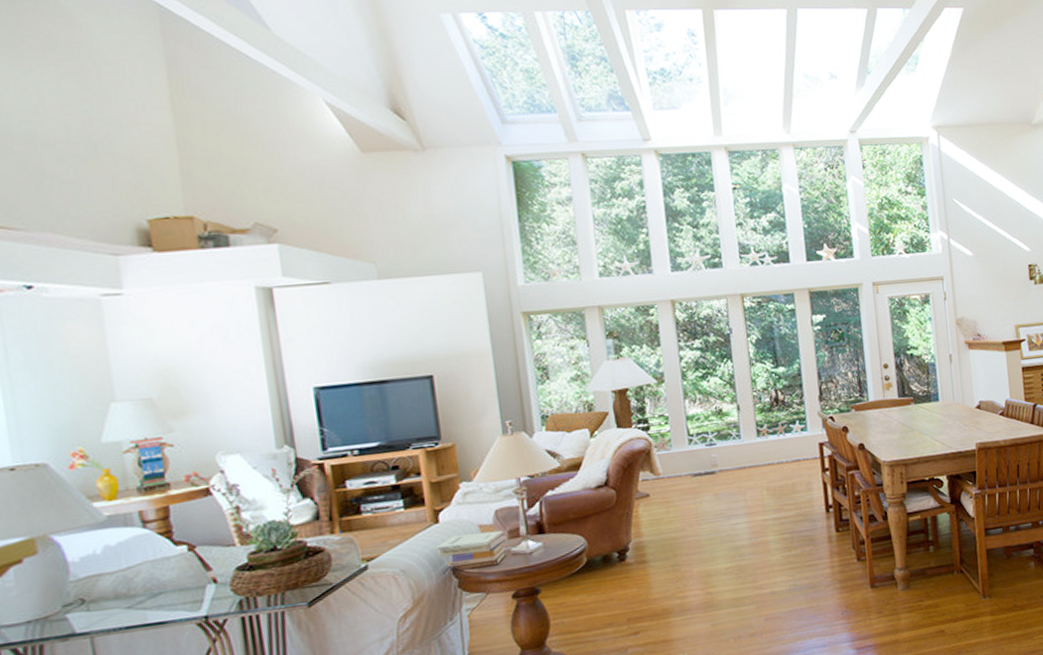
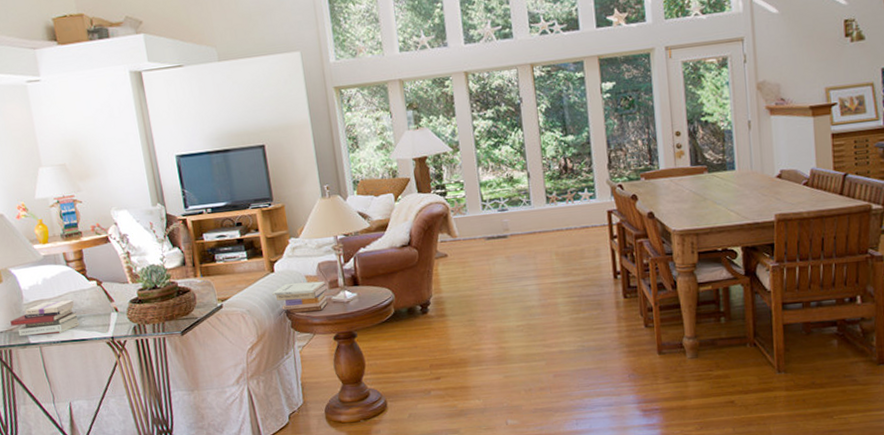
books: none [45,572,157,626] -> present [10,300,80,337]

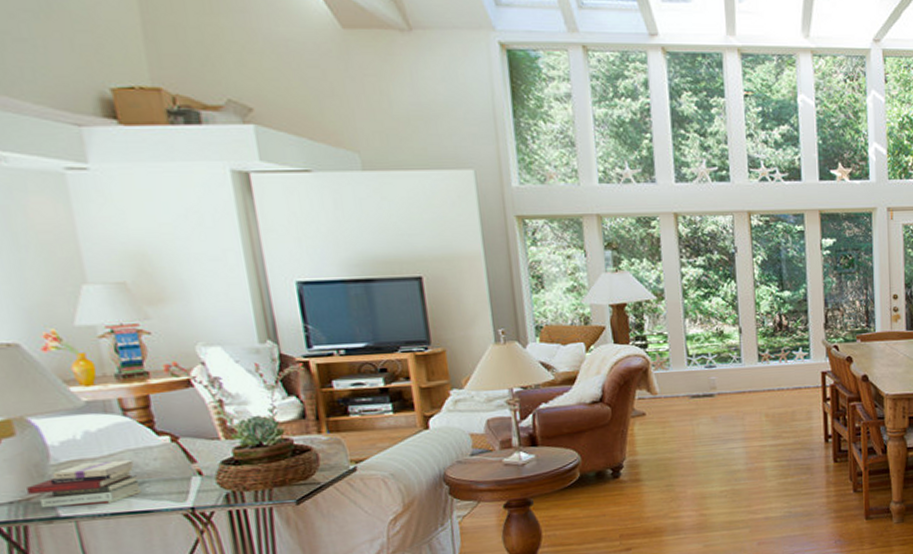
books: present [271,281,328,314] -> none [424,440,498,478]

